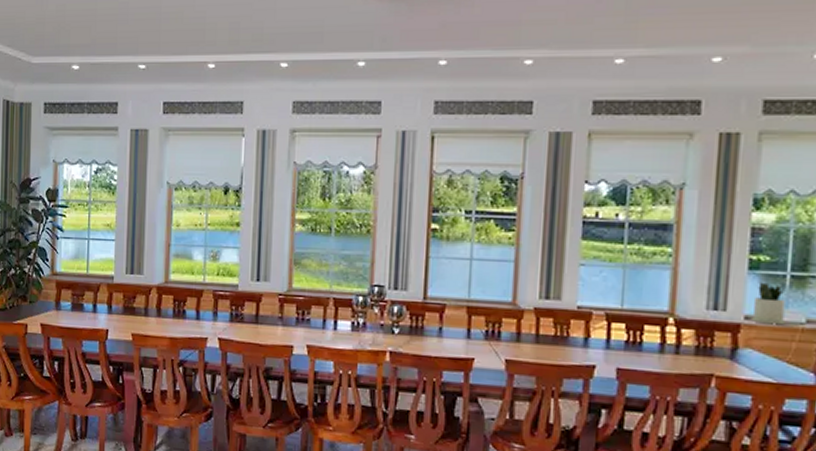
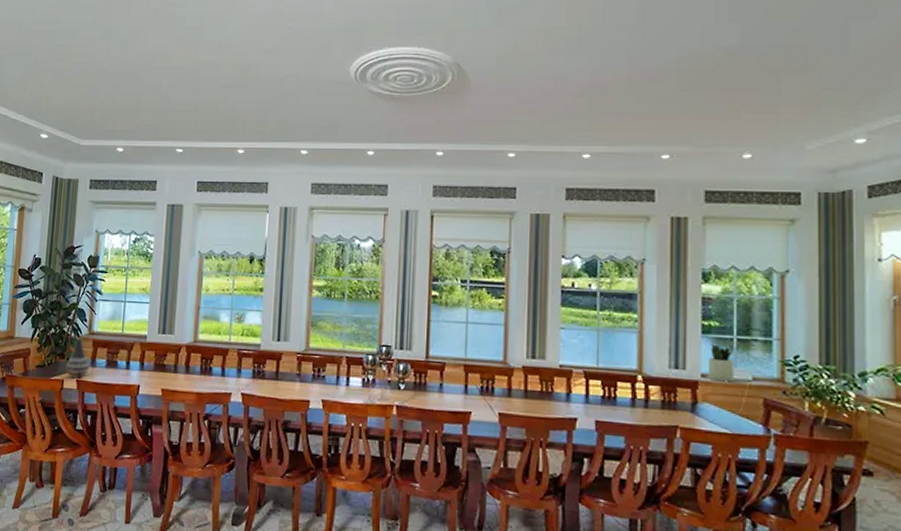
vase: none [29,279,54,323] -> present [66,337,90,379]

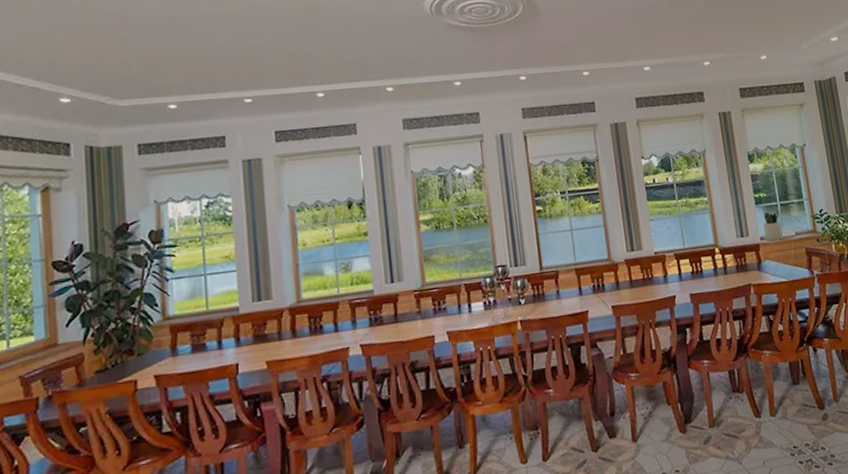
vase: present [66,337,90,379] -> none [137,326,170,375]

